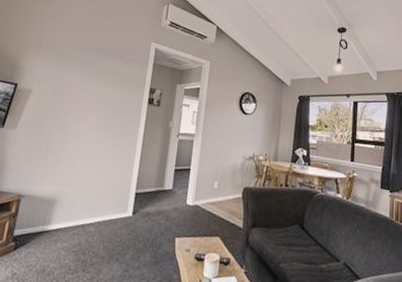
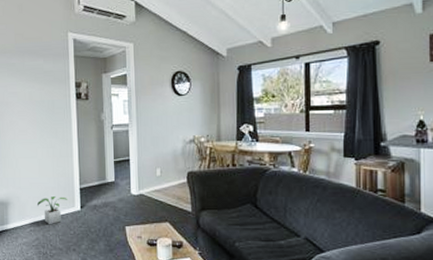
potted plant: none [87,199,121,230] -> present [37,196,67,225]

